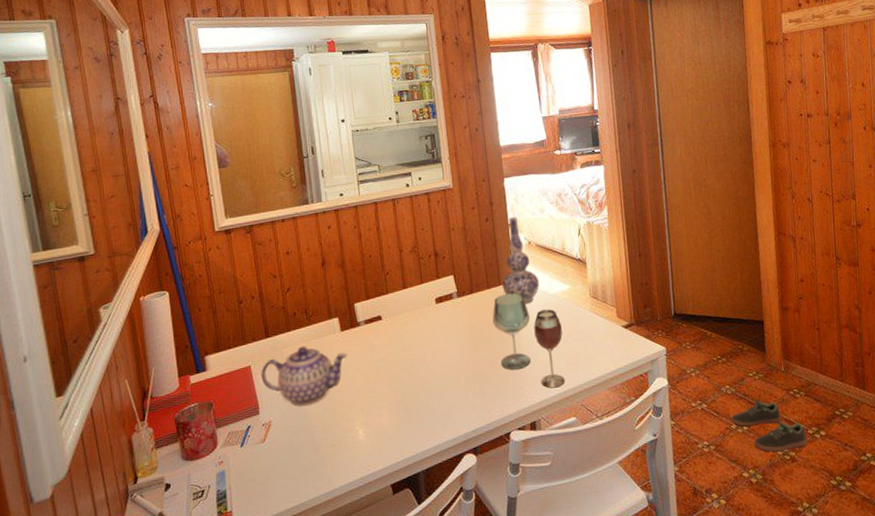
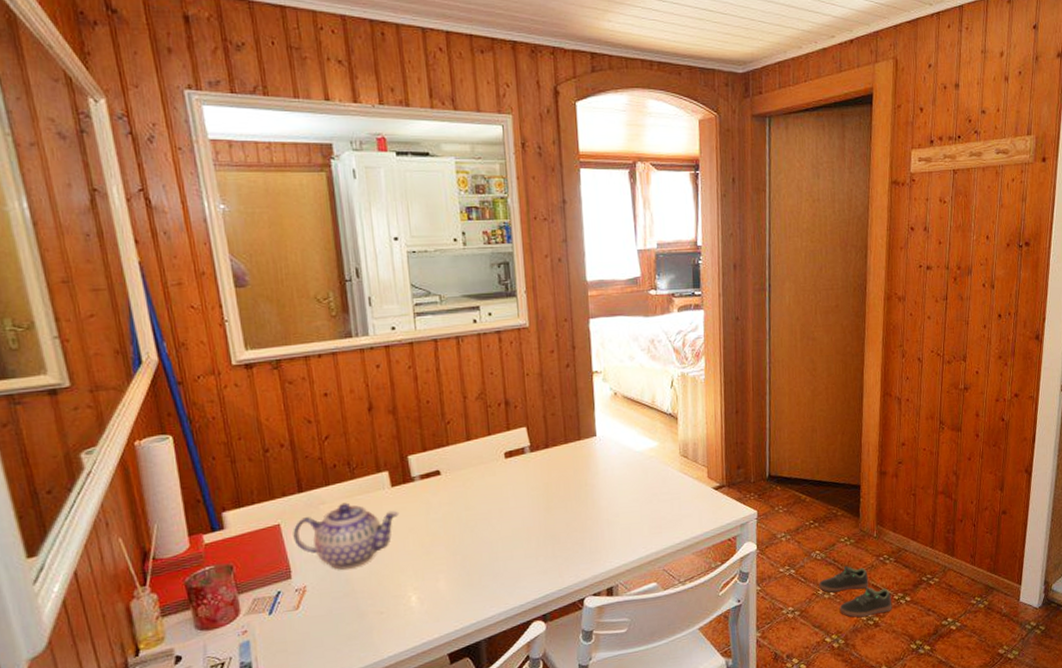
wine glass: present [492,293,531,370] -> none [569,449,613,532]
vase: present [502,217,540,305] -> none [582,364,625,462]
wineglass: present [534,309,565,388] -> none [616,467,647,552]

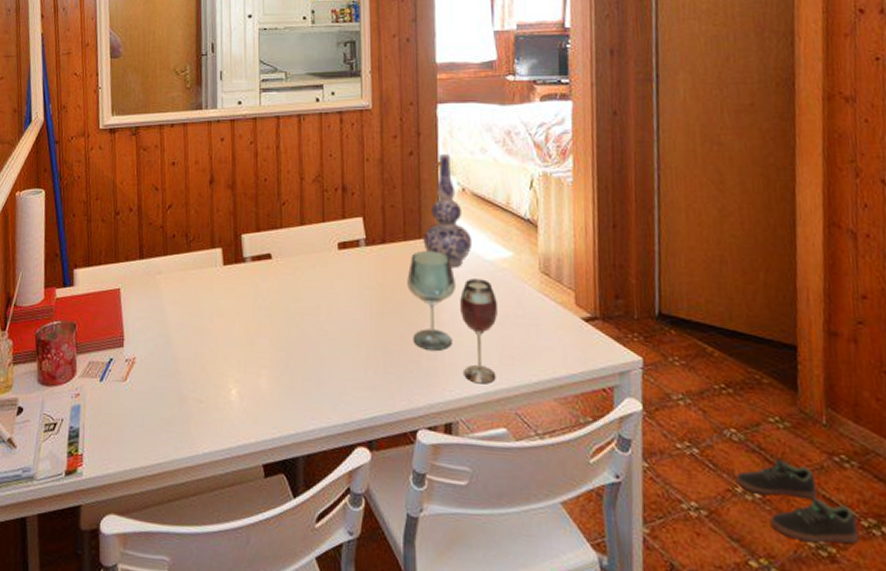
teapot: present [293,502,400,570] -> none [130,275,229,347]
wine glass: none [569,449,613,532] -> present [407,250,457,351]
vase: none [582,364,625,462] -> present [423,154,473,268]
wineglass: none [616,467,647,552] -> present [460,278,497,384]

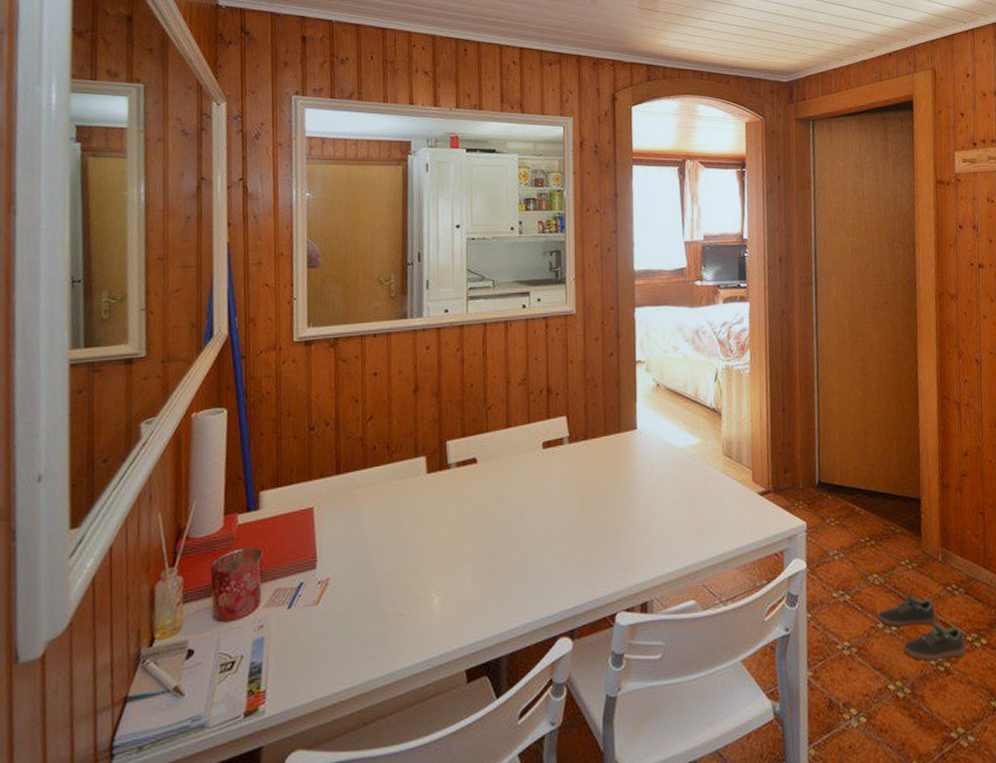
wine glass: present [407,250,457,351] -> none [607,443,652,536]
vase: present [423,154,473,268] -> none [622,353,666,458]
wineglass: present [460,278,497,384] -> none [655,465,687,562]

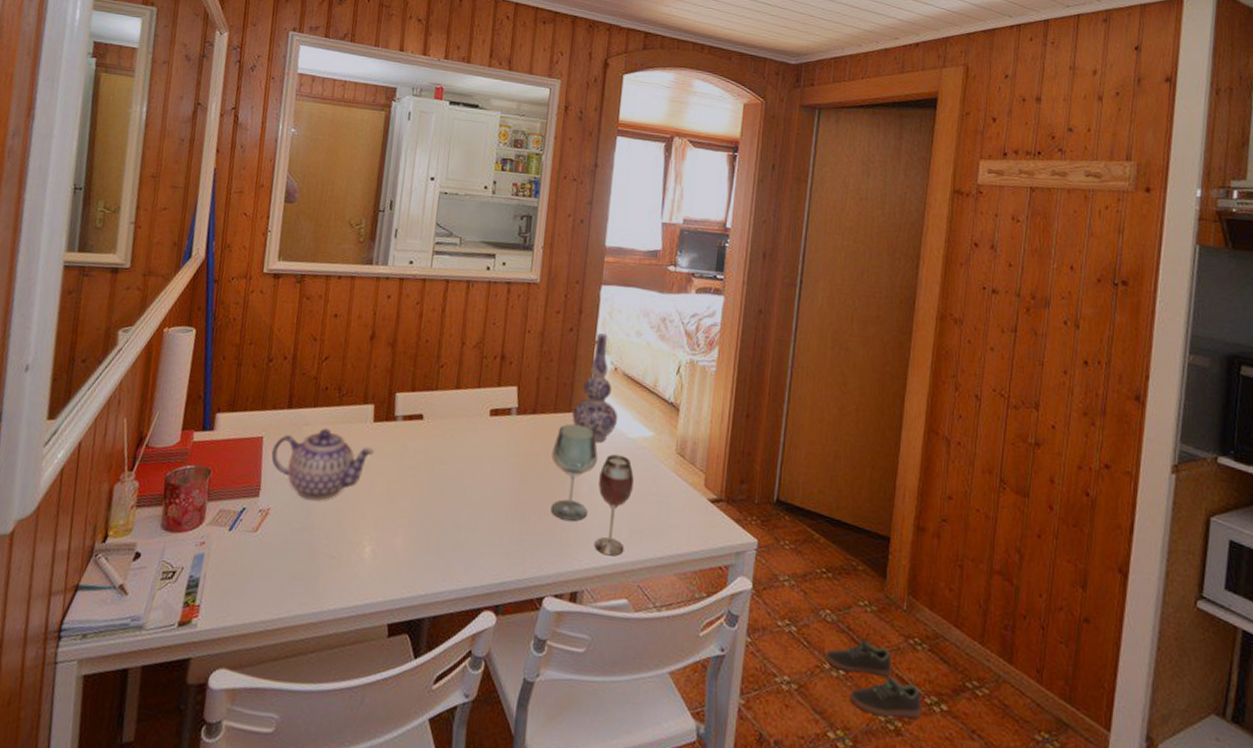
teapot: none [324,487,432,562] -> present [271,428,375,501]
wine glass: none [607,443,652,536] -> present [550,423,599,521]
vase: none [622,353,666,458] -> present [572,333,618,443]
wineglass: none [655,465,687,562] -> present [594,454,634,557]

